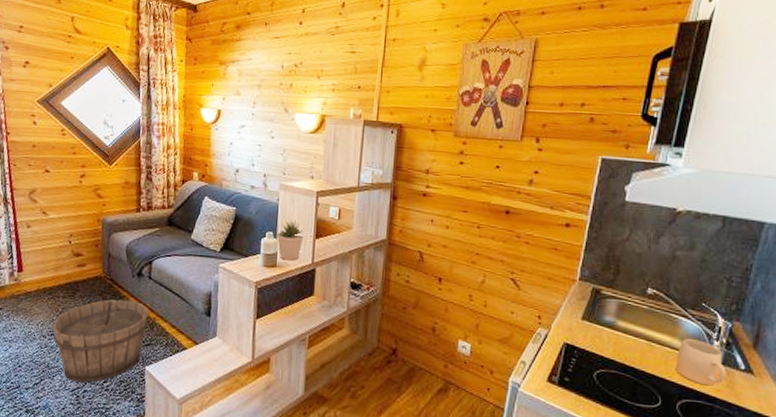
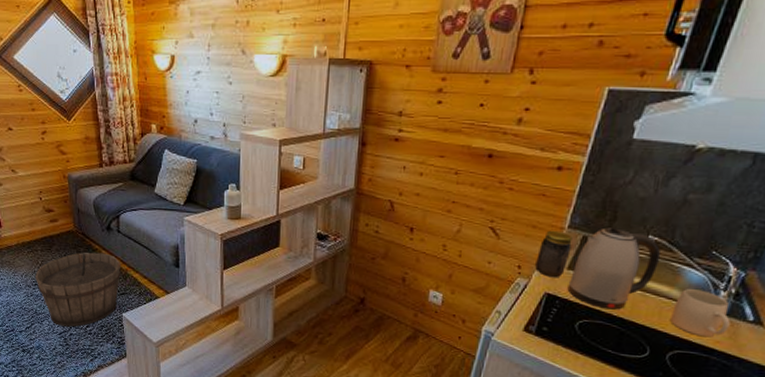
potted plant: present [276,220,304,261] -> none [239,171,267,213]
jar: none [552,282,584,327] -> present [534,230,573,277]
kettle: none [583,280,660,359] -> present [567,227,661,310]

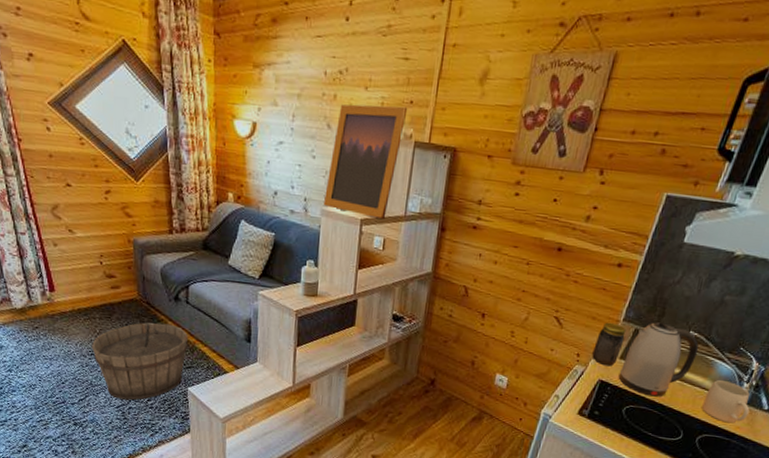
picture frame: none [241,25,320,139] -> present [323,104,408,220]

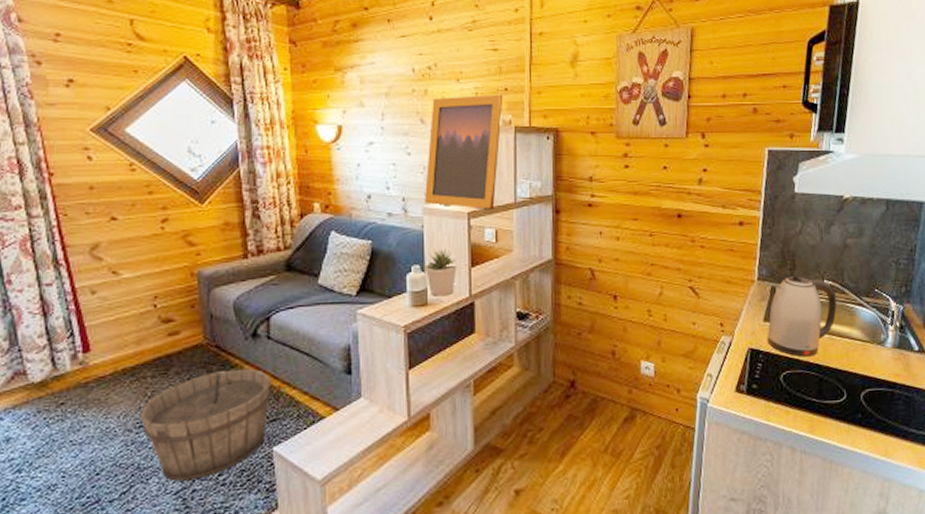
potted plant: none [318,249,346,291] -> present [424,248,457,297]
jar: present [591,322,626,365] -> none [734,284,764,331]
mug: present [702,380,750,423] -> none [856,327,902,372]

